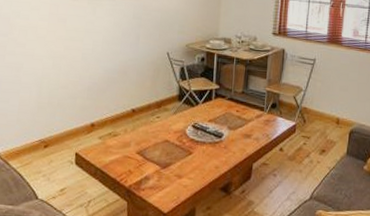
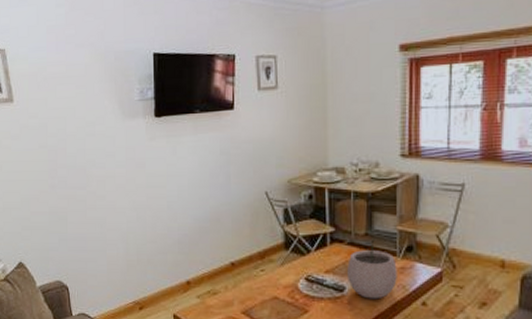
plant pot: none [226,96,264,145] -> present [347,238,397,300]

